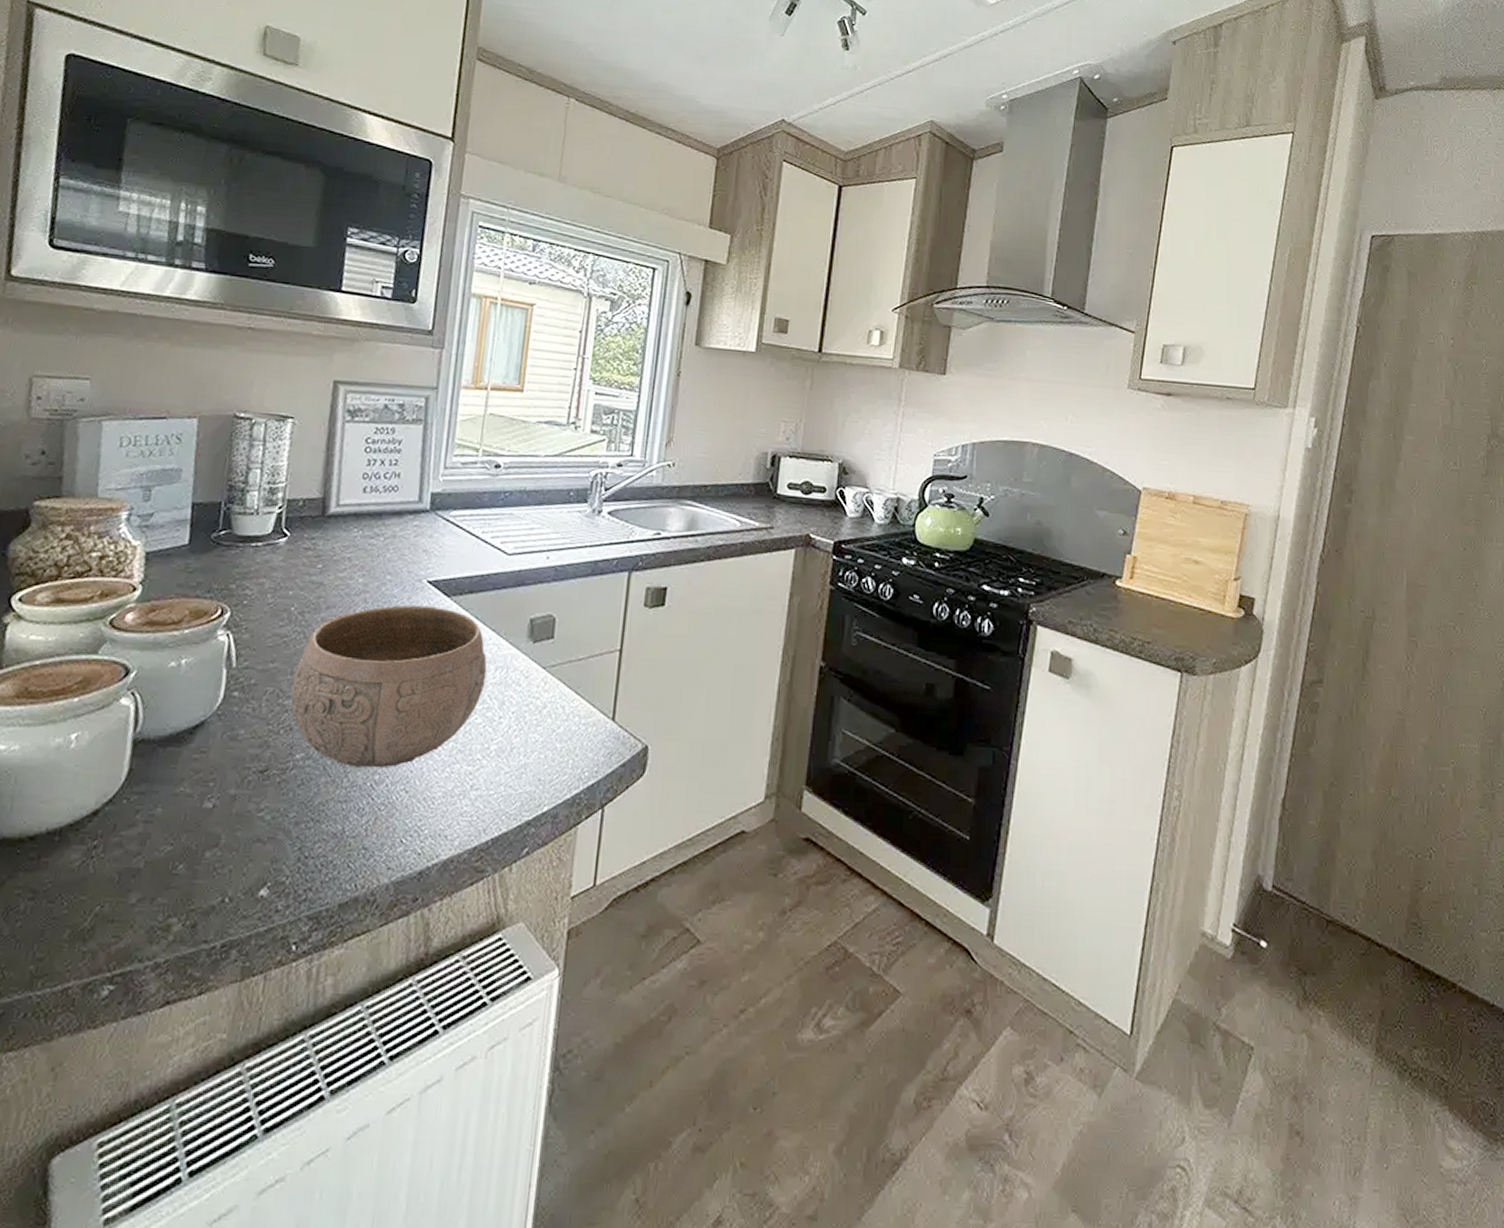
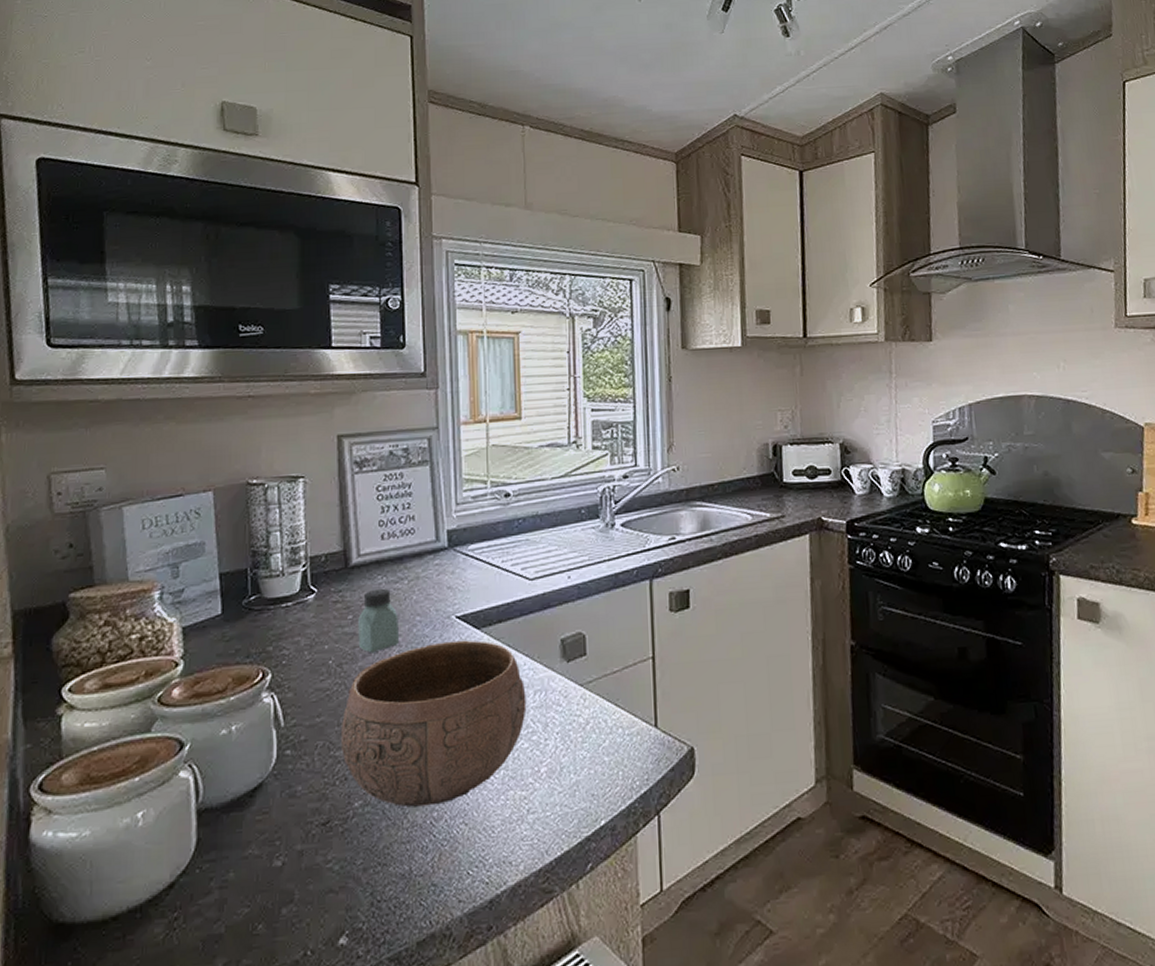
saltshaker: none [323,541,369,606] -> present [358,588,398,653]

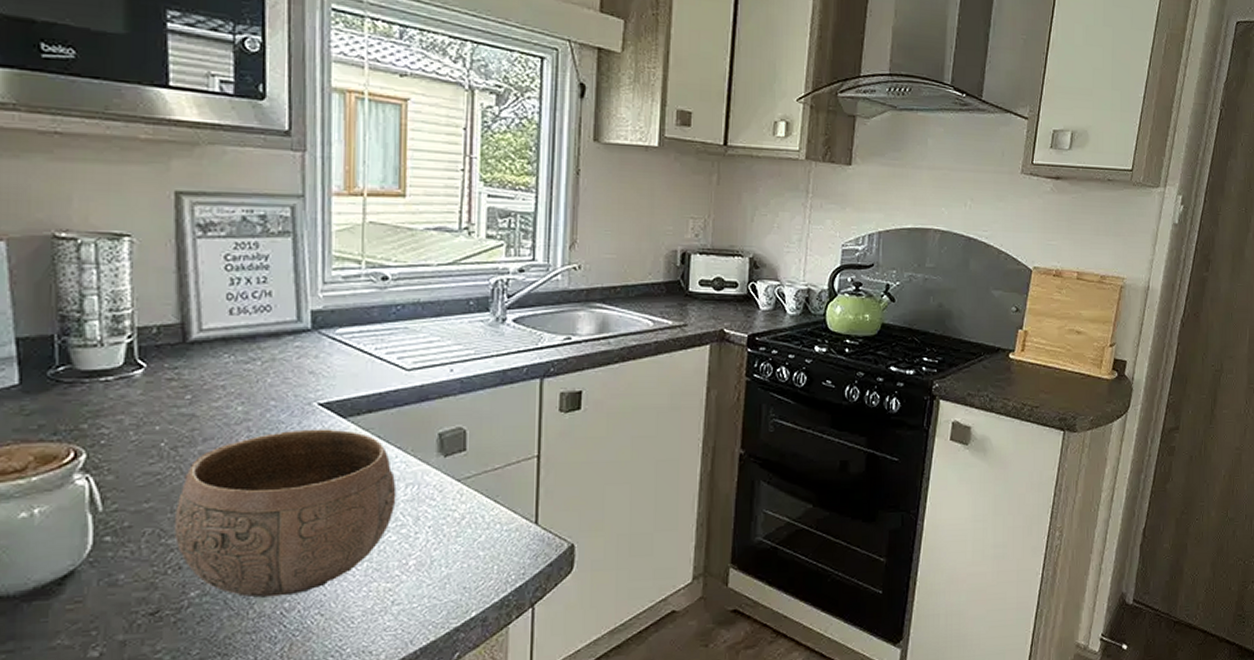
saltshaker: present [358,588,398,653] -> none [198,368,249,437]

